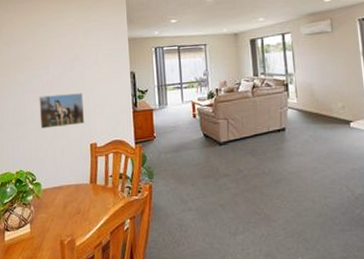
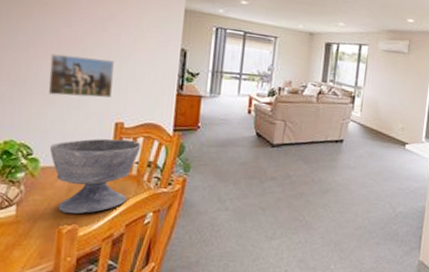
bowl: none [46,157,112,227] -> present [49,139,141,214]

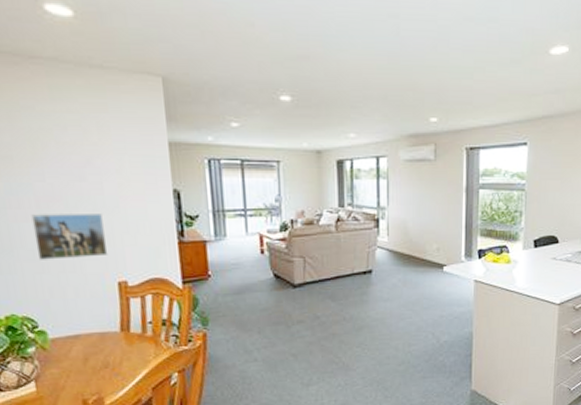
bowl: present [49,139,141,214] -> none [54,299,151,384]

